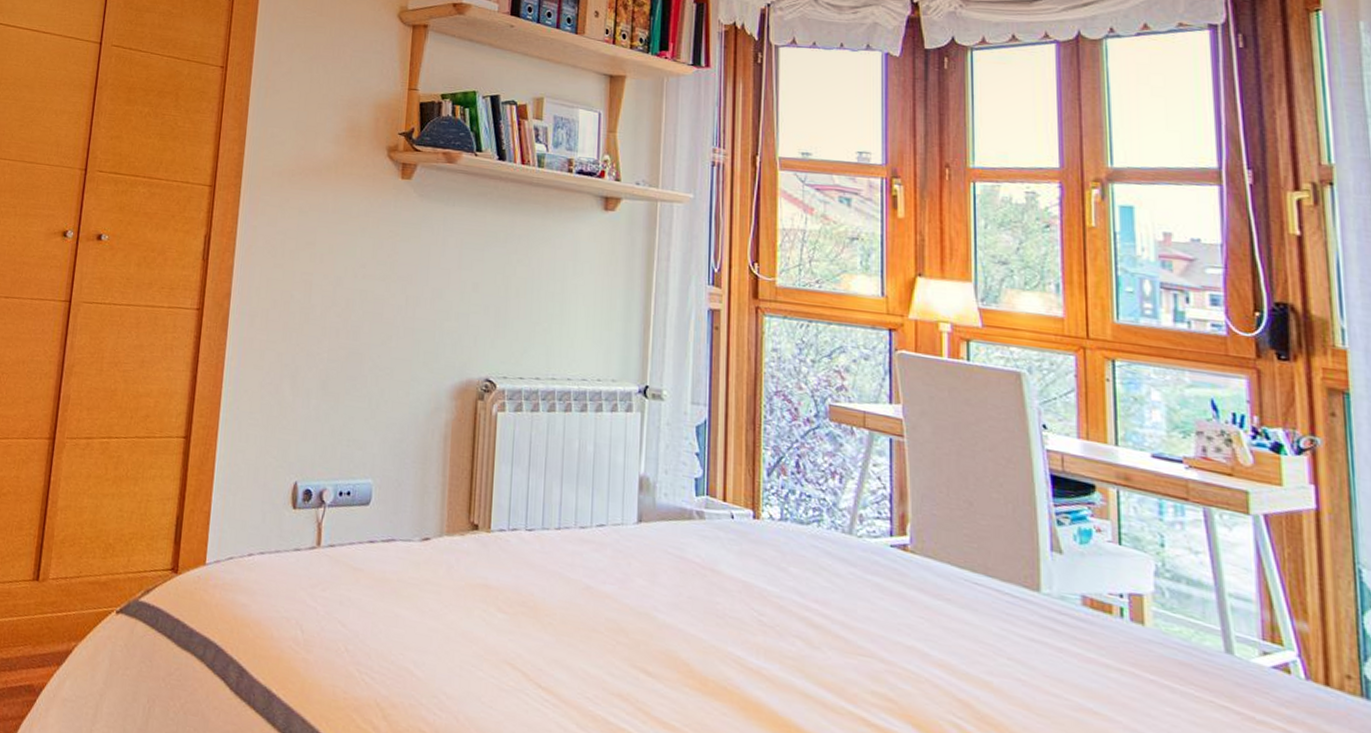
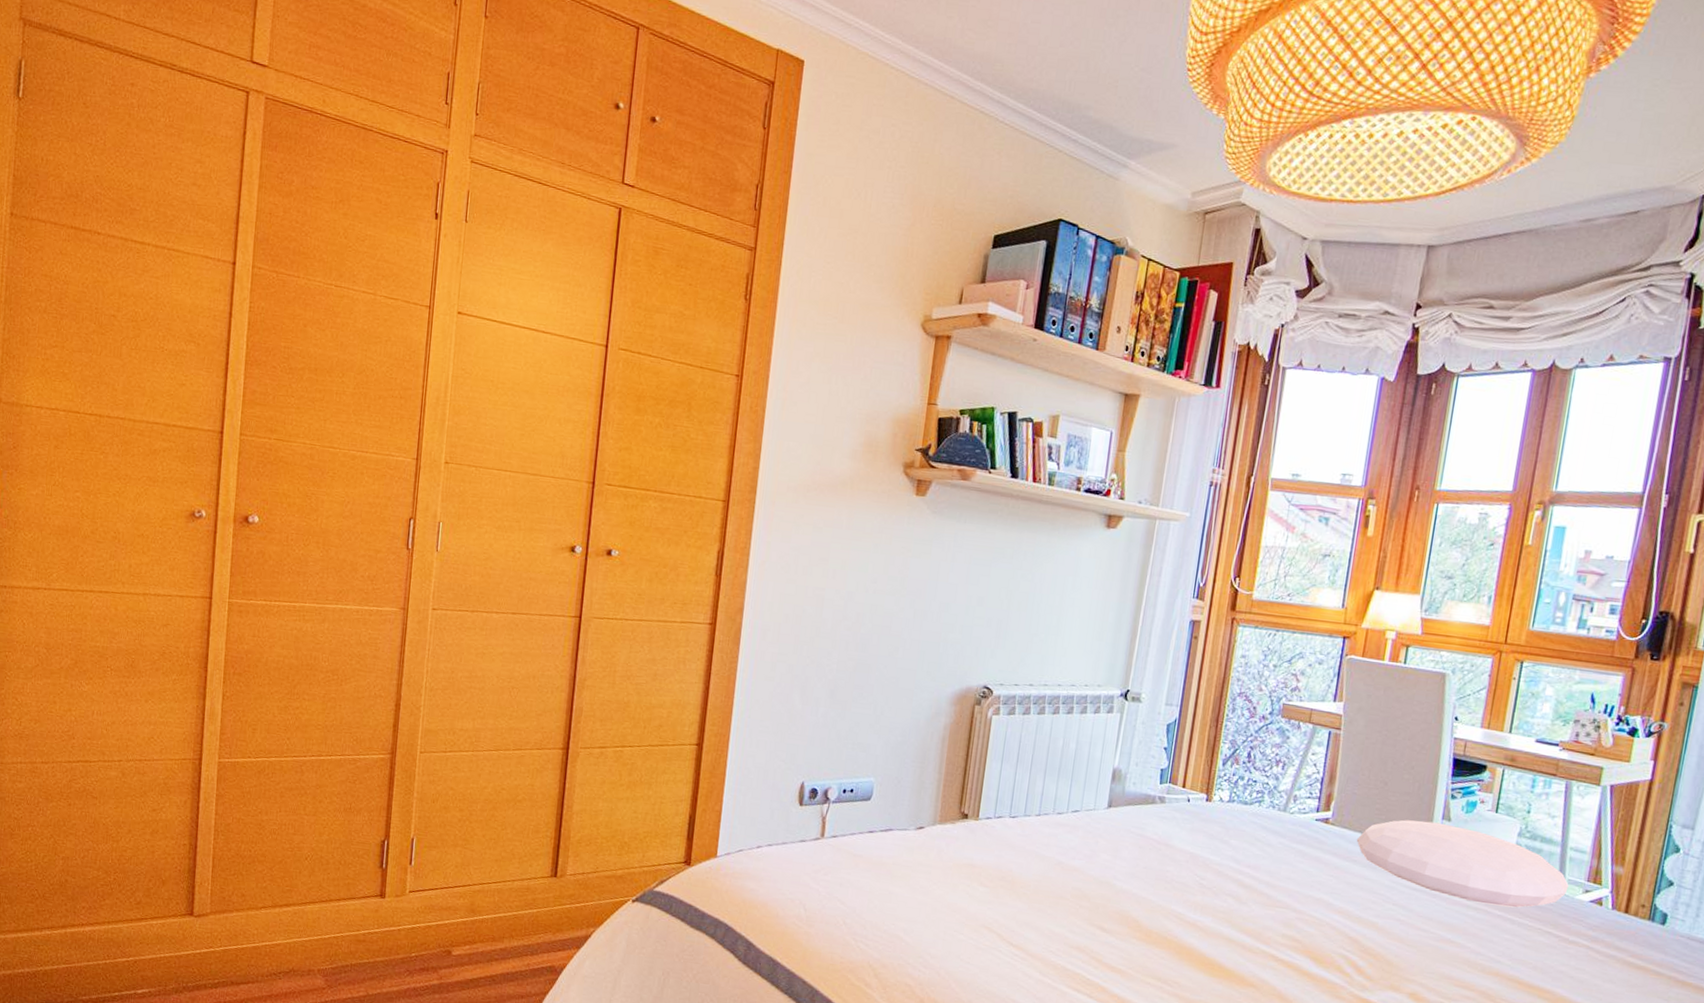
cushion: none [945,549,1239,671] -> present [1356,819,1569,908]

